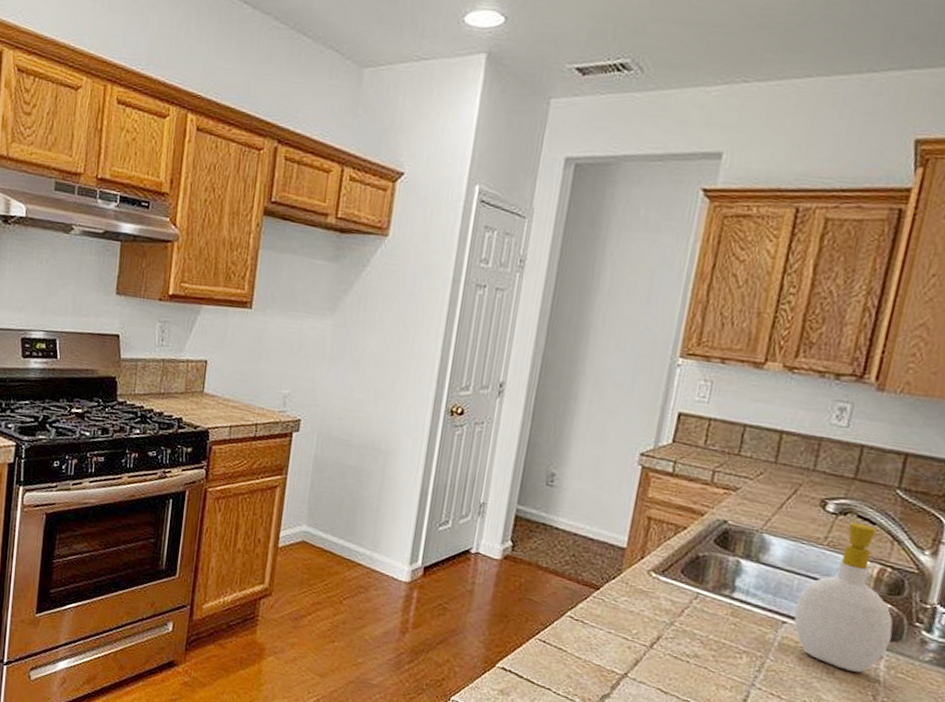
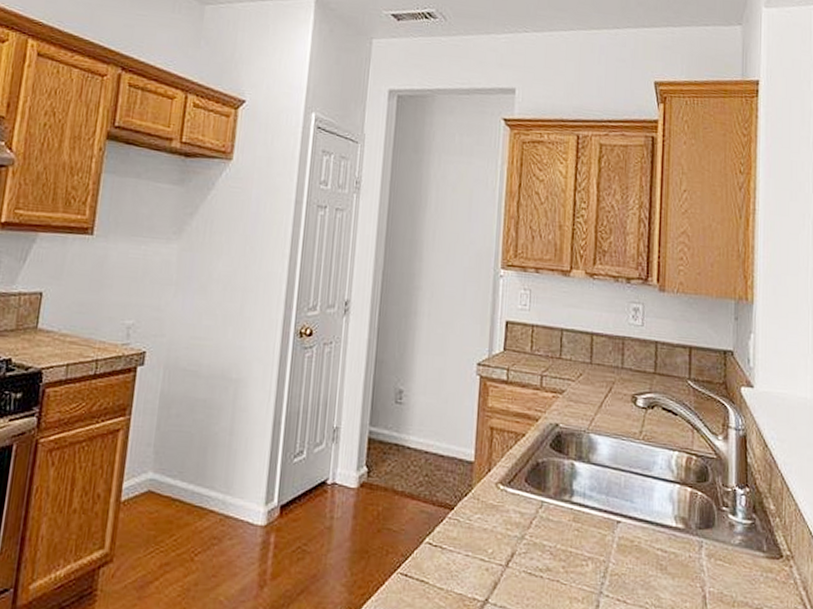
soap bottle: present [794,522,893,673] -> none [625,414,706,565]

